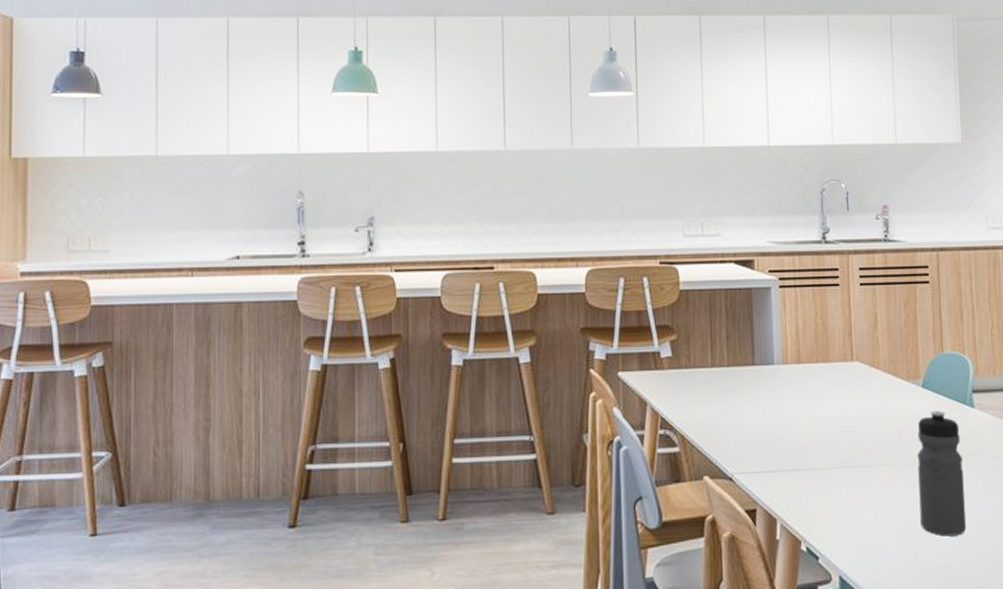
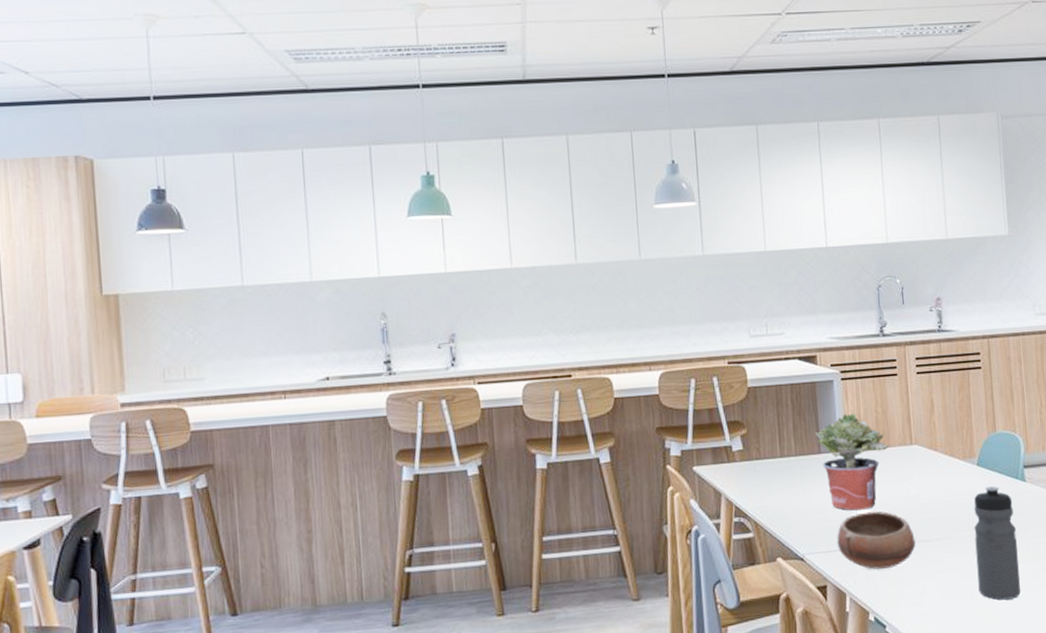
potted plant: none [749,323,828,429] -> present [815,413,889,511]
bowl: none [768,431,854,495] -> present [836,511,916,570]

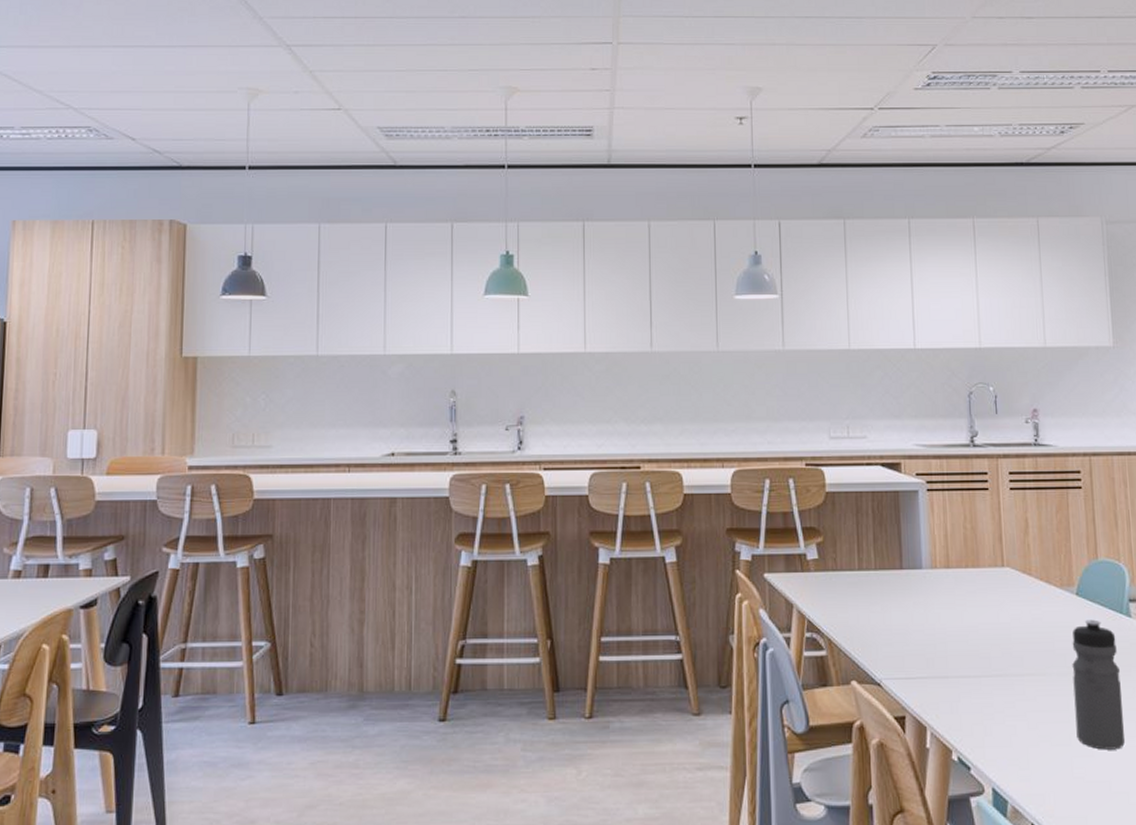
potted plant: present [815,413,889,511] -> none [897,527,978,635]
bowl: present [836,511,916,570] -> none [917,637,1006,703]

